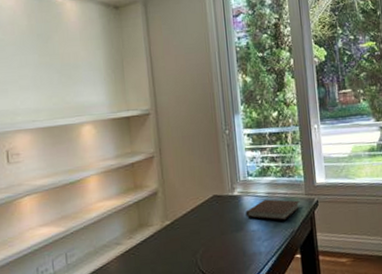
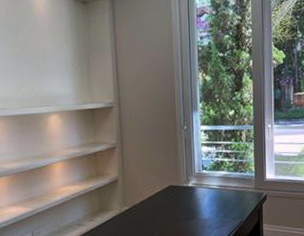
notebook: present [246,199,300,221] -> none [198,191,249,212]

